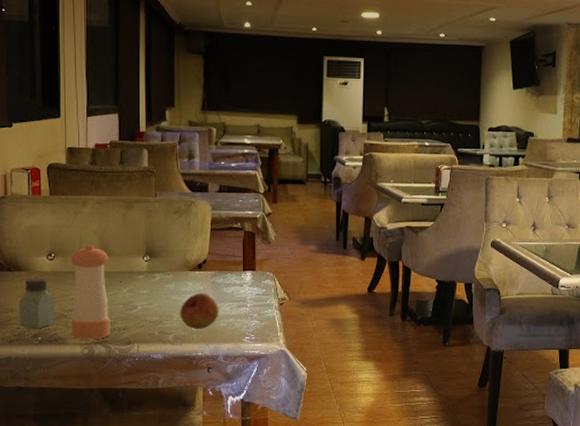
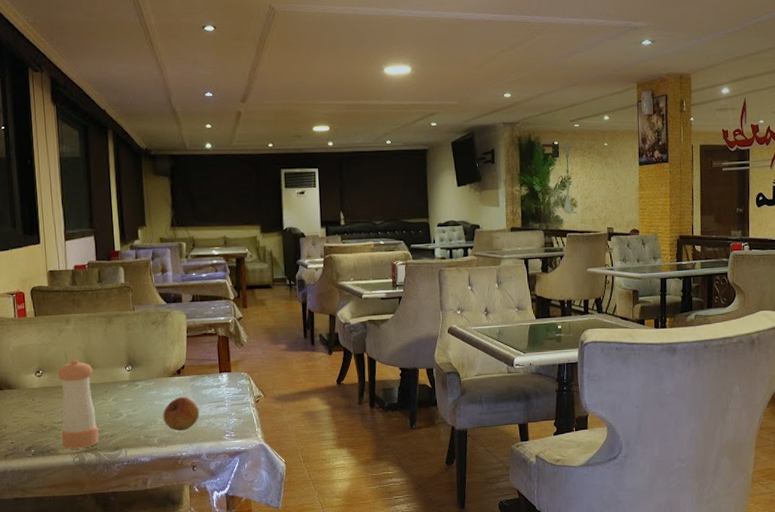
saltshaker: present [19,278,55,329] -> none [11,394,46,443]

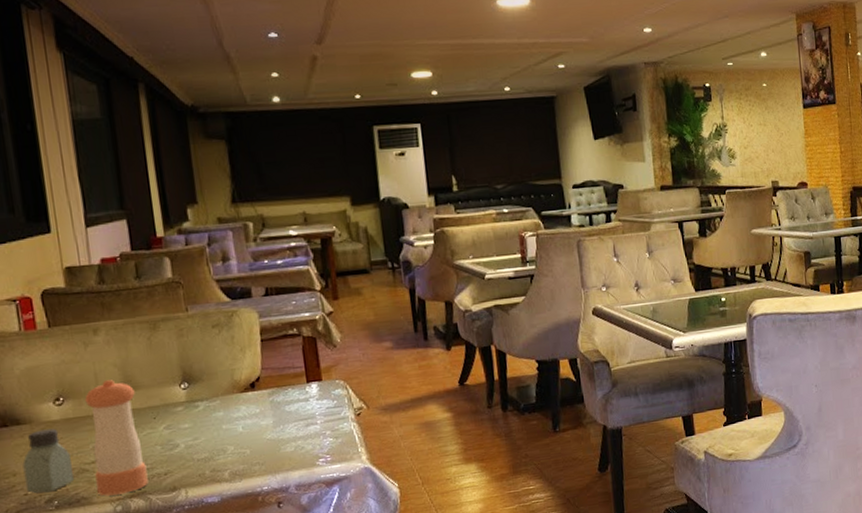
saltshaker: none [11,394,46,443] -> present [22,428,74,493]
fruit: present [163,396,200,432] -> none [234,415,284,461]

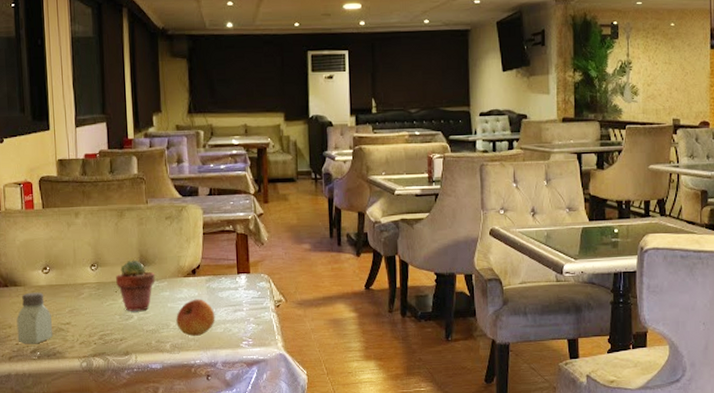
pepper shaker: present [84,380,149,497] -> none [65,256,108,353]
potted succulent: none [153,378,205,440] -> present [116,259,155,312]
fruit: none [234,415,284,461] -> present [176,299,215,337]

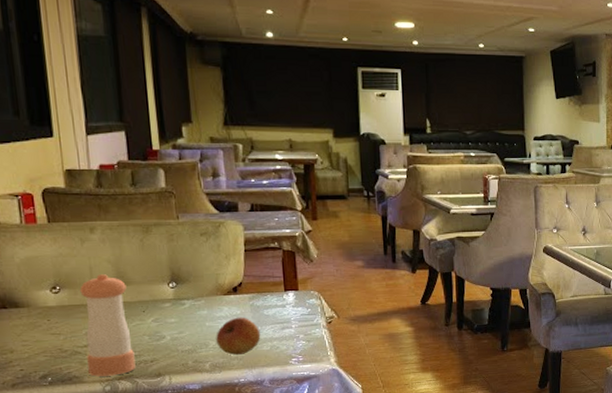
saltshaker: present [16,292,52,344] -> none [19,313,67,370]
pepper shaker: none [65,256,108,353] -> present [79,274,136,377]
potted succulent: present [116,259,155,312] -> none [143,277,191,332]

